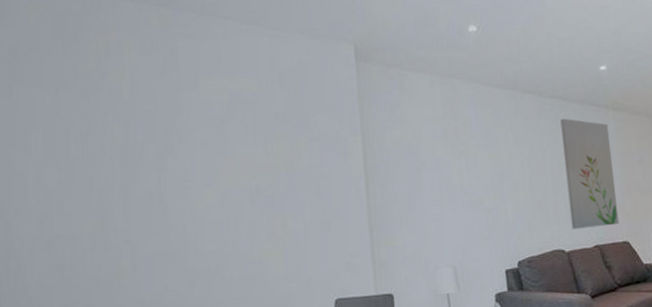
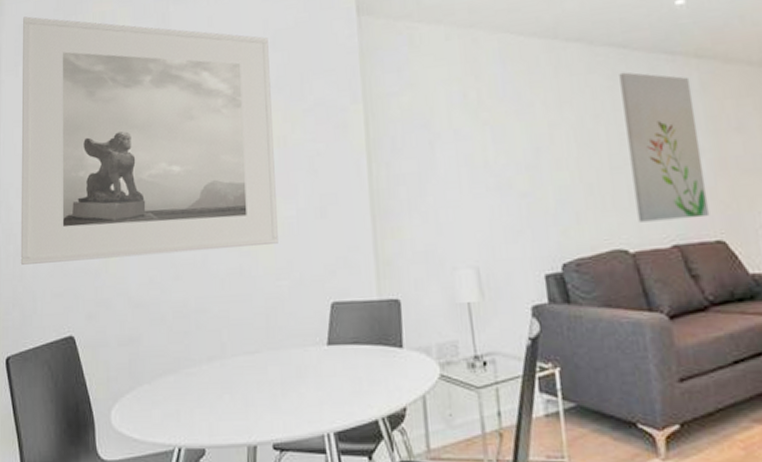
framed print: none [16,40,287,279] -> present [20,16,278,265]

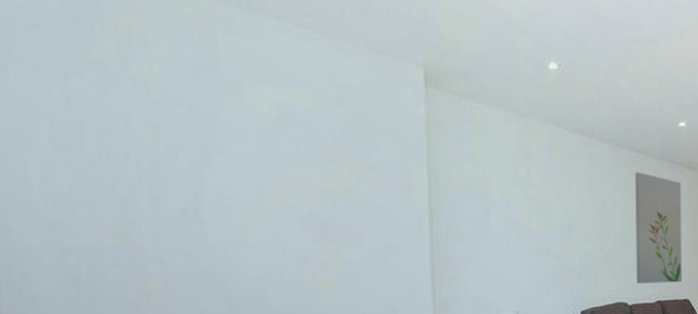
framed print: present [20,16,278,265] -> none [10,10,341,291]

